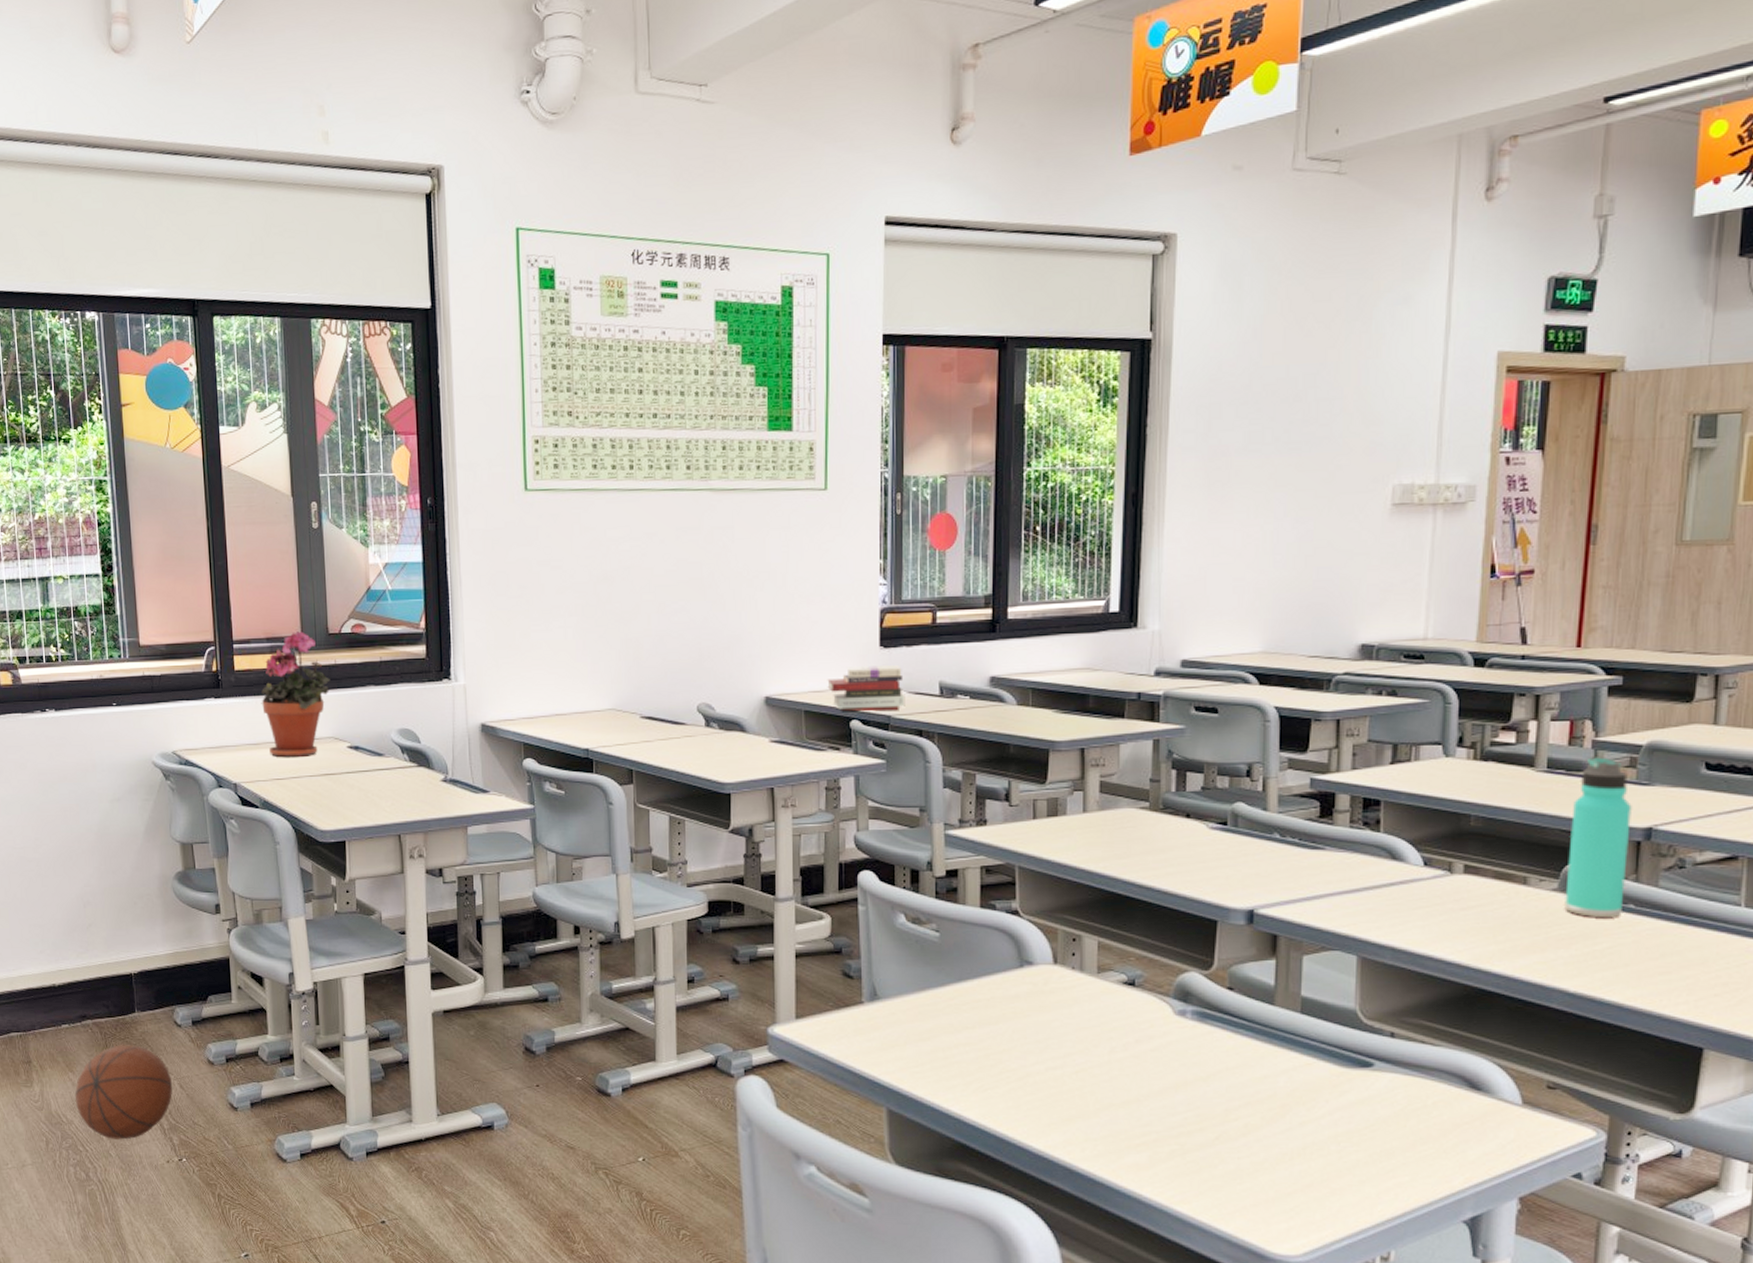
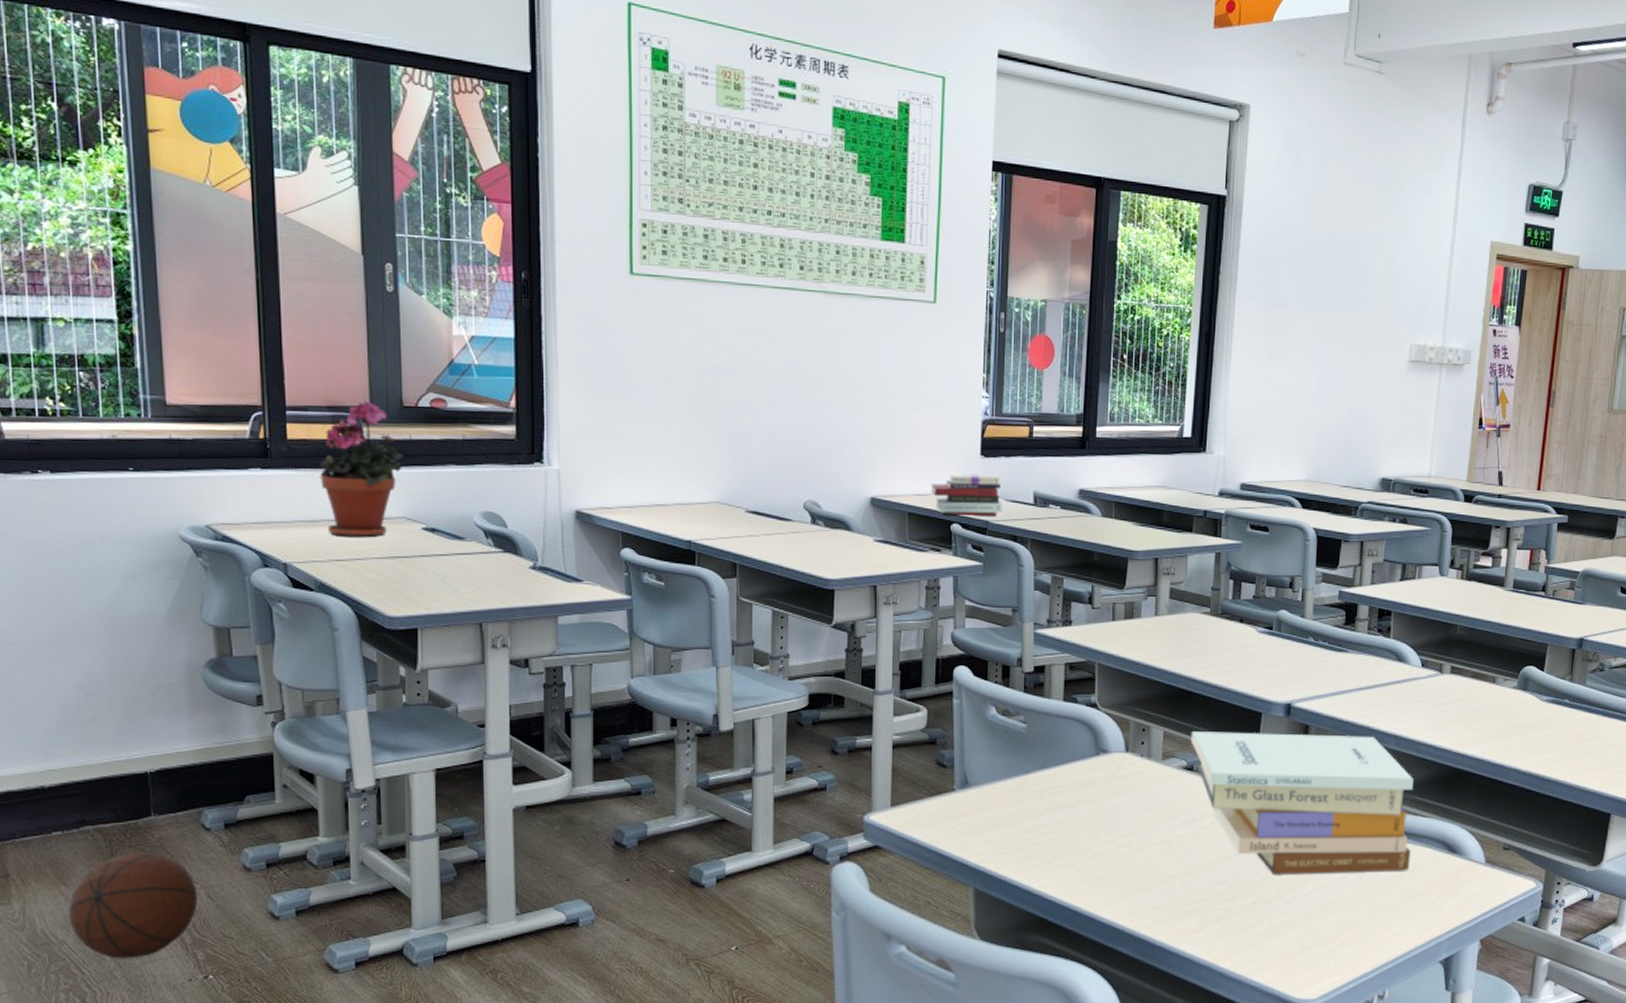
books: none [1131,942,1419,1110] -> present [1190,732,1414,875]
thermos bottle: present [1564,757,1632,917] -> none [1521,580,1570,710]

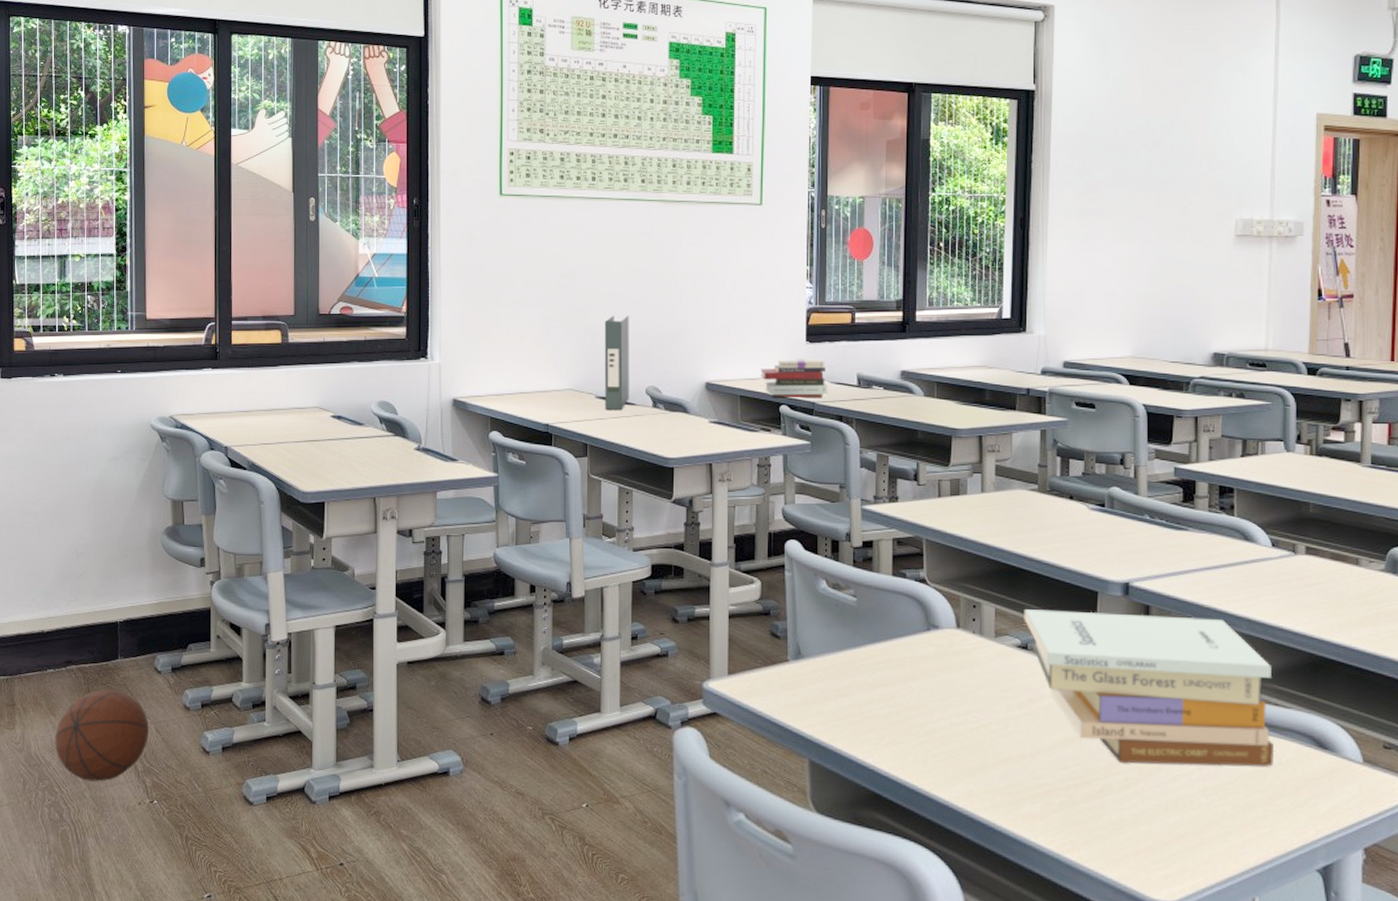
potted plant: present [320,402,404,538] -> none [255,311,319,425]
binder: none [756,420,785,526] -> present [604,315,629,410]

